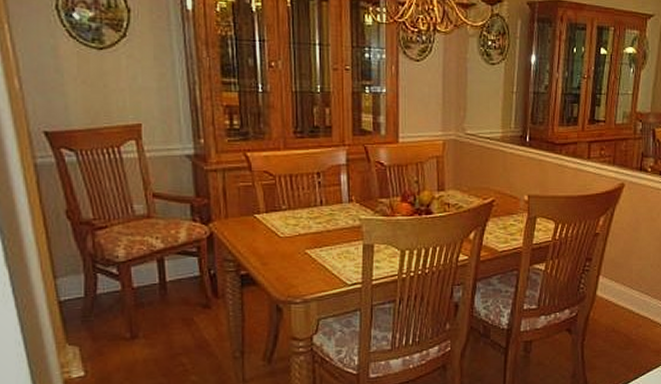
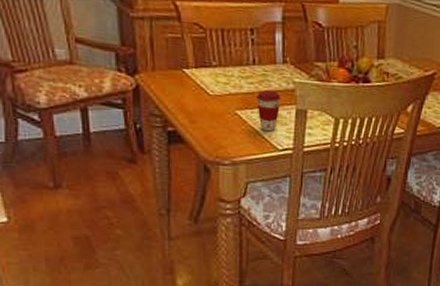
coffee cup: none [324,228,349,268] -> present [255,89,282,132]

